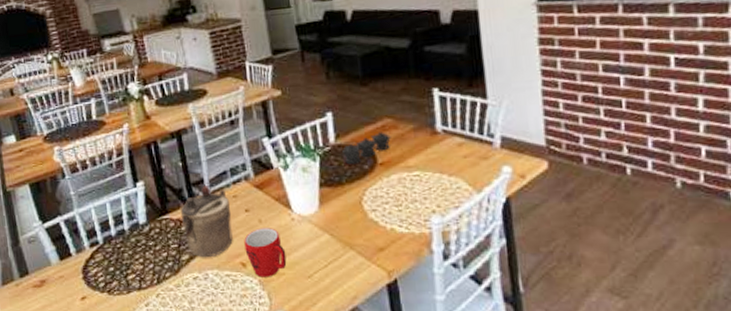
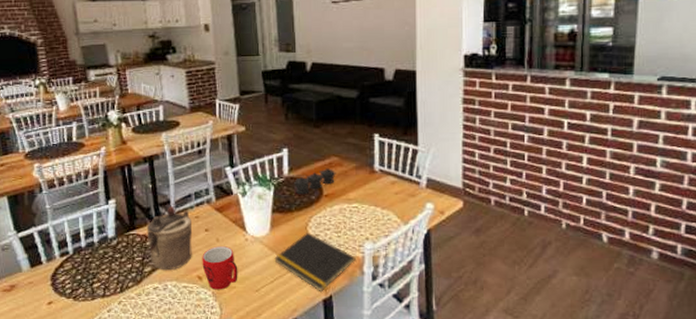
notepad: none [326,208,422,275] -> present [274,233,356,291]

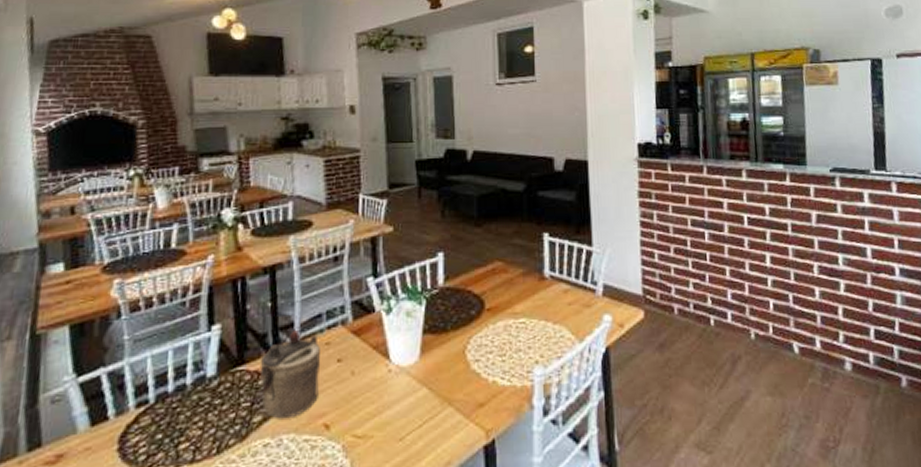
mug: present [202,246,238,290] -> none [331,381,378,442]
notepad: present [274,233,356,291] -> none [424,358,523,435]
sugar bowl: present [294,168,336,194] -> none [450,275,500,308]

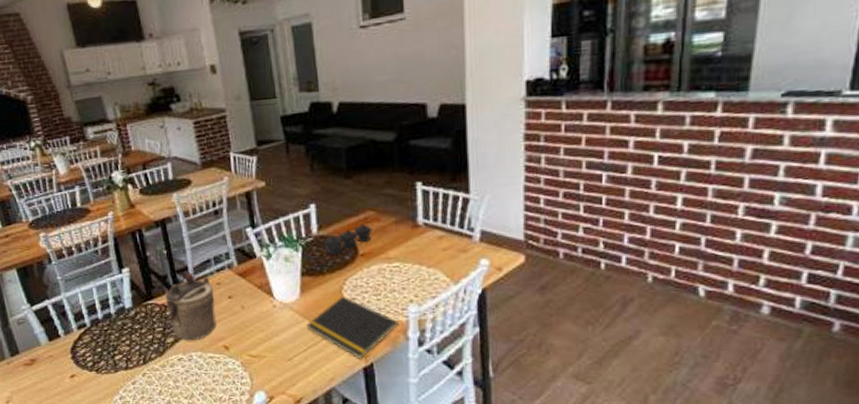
notepad: none [424,358,523,435] -> present [306,297,399,359]
sugar bowl: none [450,275,500,308] -> present [325,224,373,254]

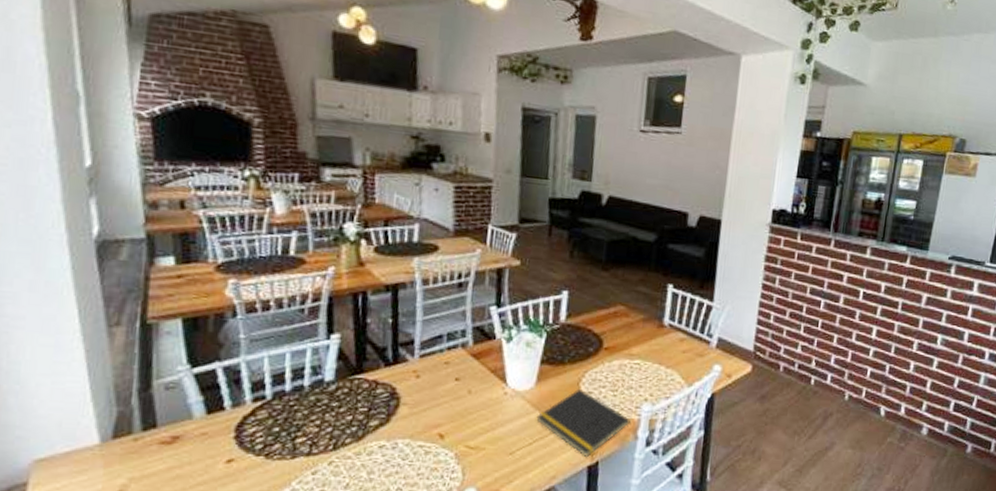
teapot: present [164,273,216,341] -> none [374,347,439,426]
sugar bowl: present [325,224,373,254] -> none [571,317,621,345]

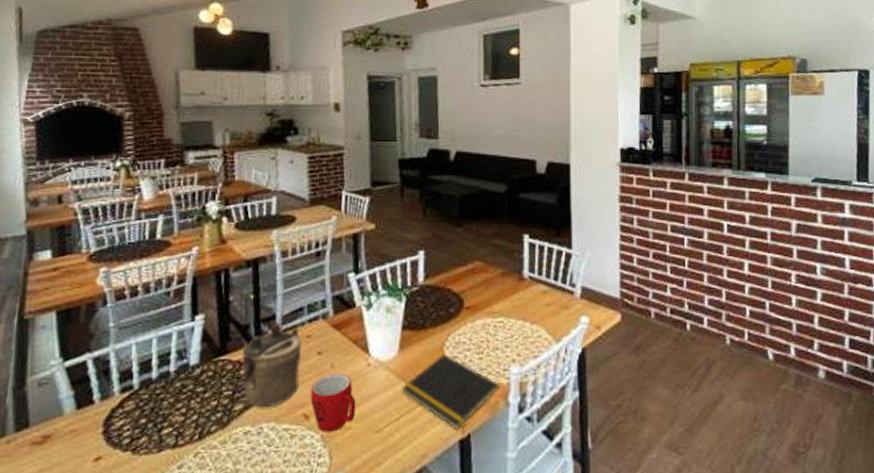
teapot: none [374,347,439,426] -> present [238,323,301,408]
mug: none [446,399,491,451] -> present [310,374,356,432]

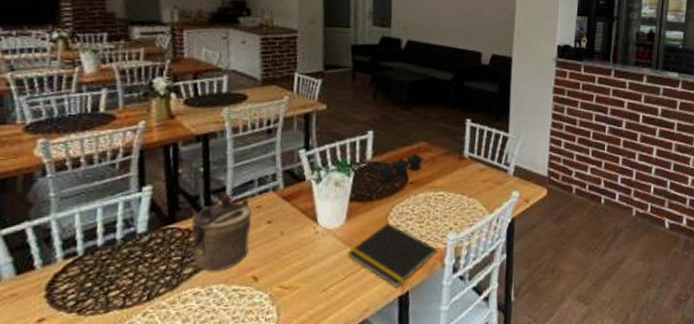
mug: present [310,374,356,432] -> none [259,240,304,292]
sugar bowl: none [430,275,480,306] -> present [377,153,424,181]

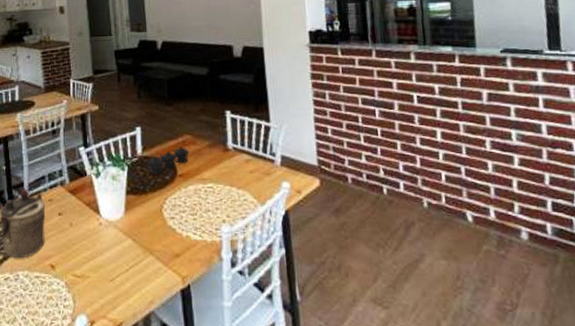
notepad: present [347,224,437,287] -> none [129,216,213,280]

